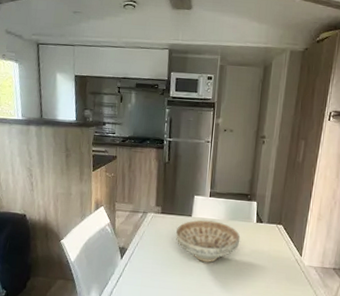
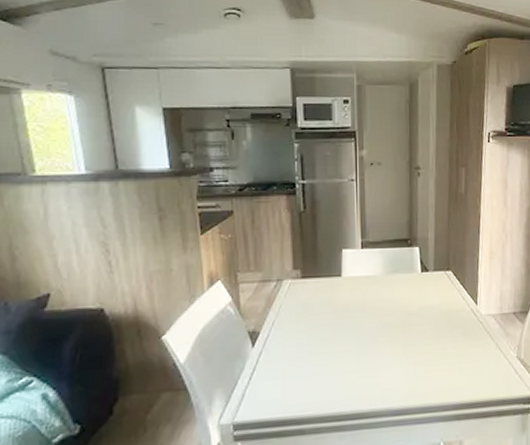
decorative bowl: present [175,220,241,263] -> none [322,278,405,332]

